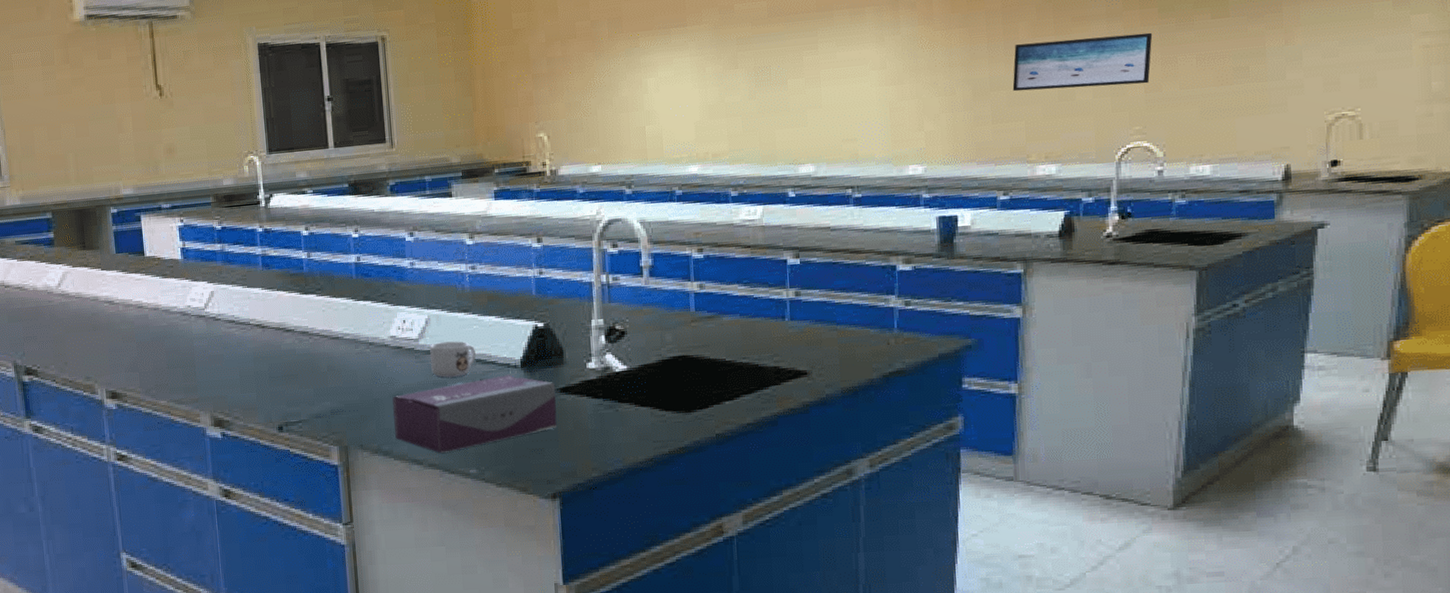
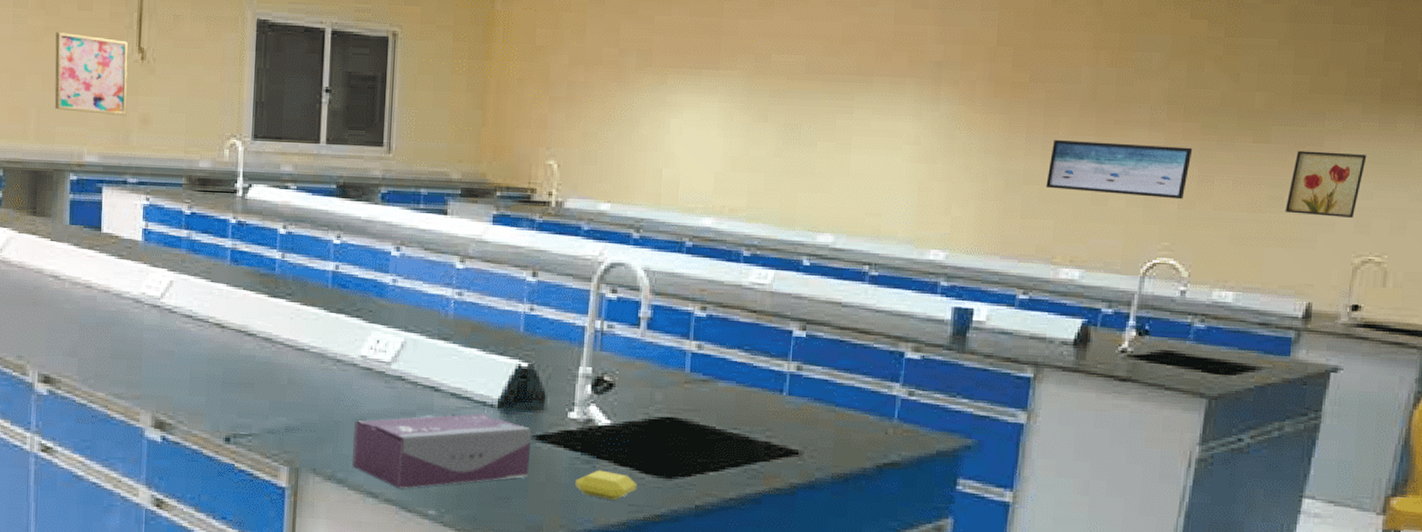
wall art: none [82,81,154,152] -> present [54,32,128,115]
mug: present [430,341,476,378] -> none [400,369,451,409]
soap bar: none [601,412,660,440] -> present [575,470,637,501]
wall art: none [1251,14,1328,82] -> present [1285,150,1367,218]

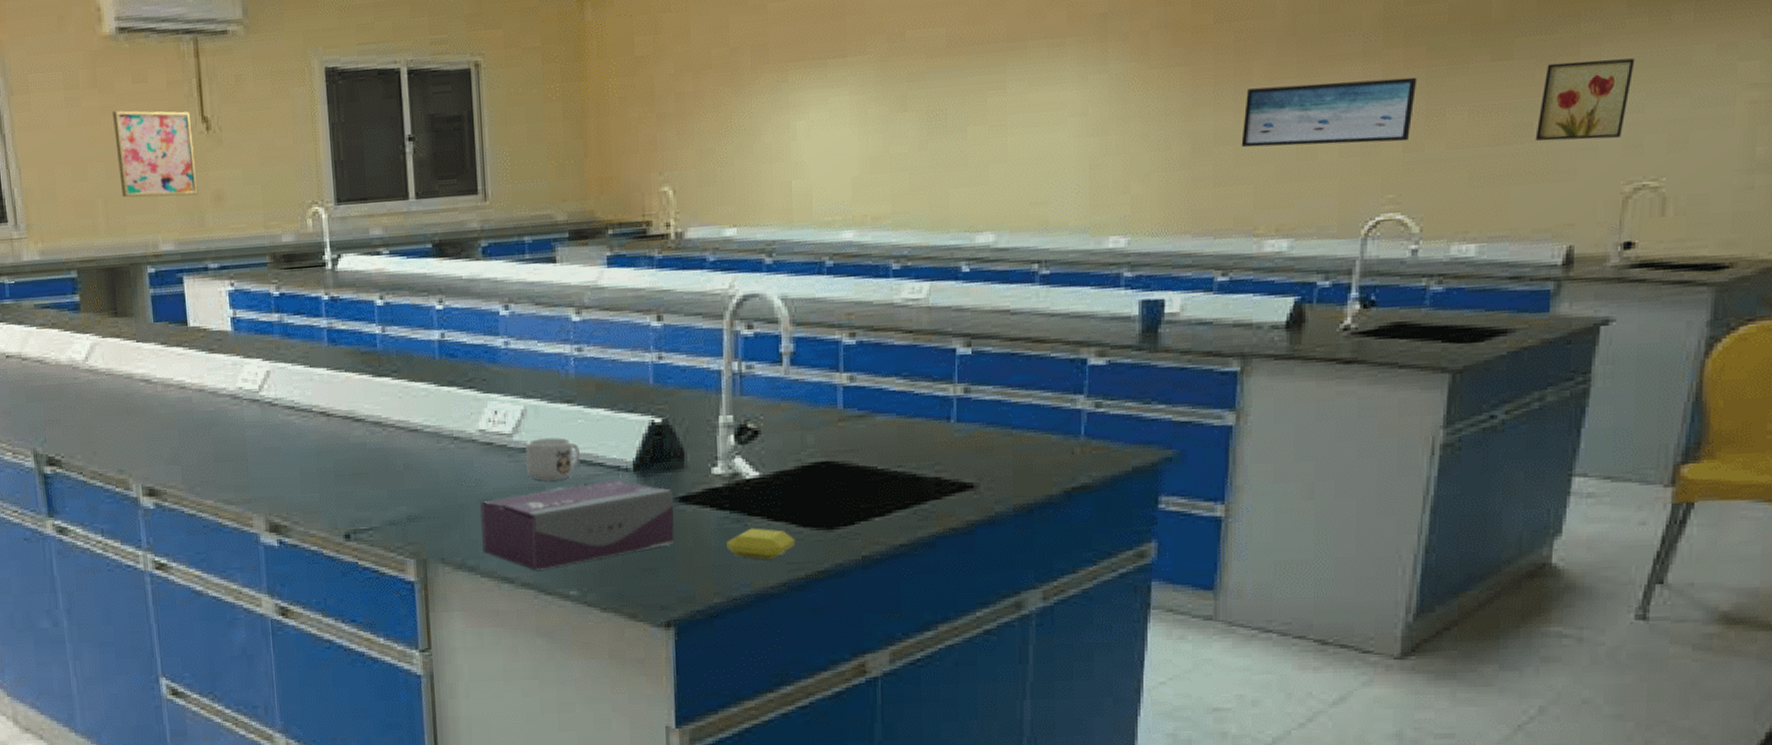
mug: none [400,369,451,409] -> present [526,437,580,481]

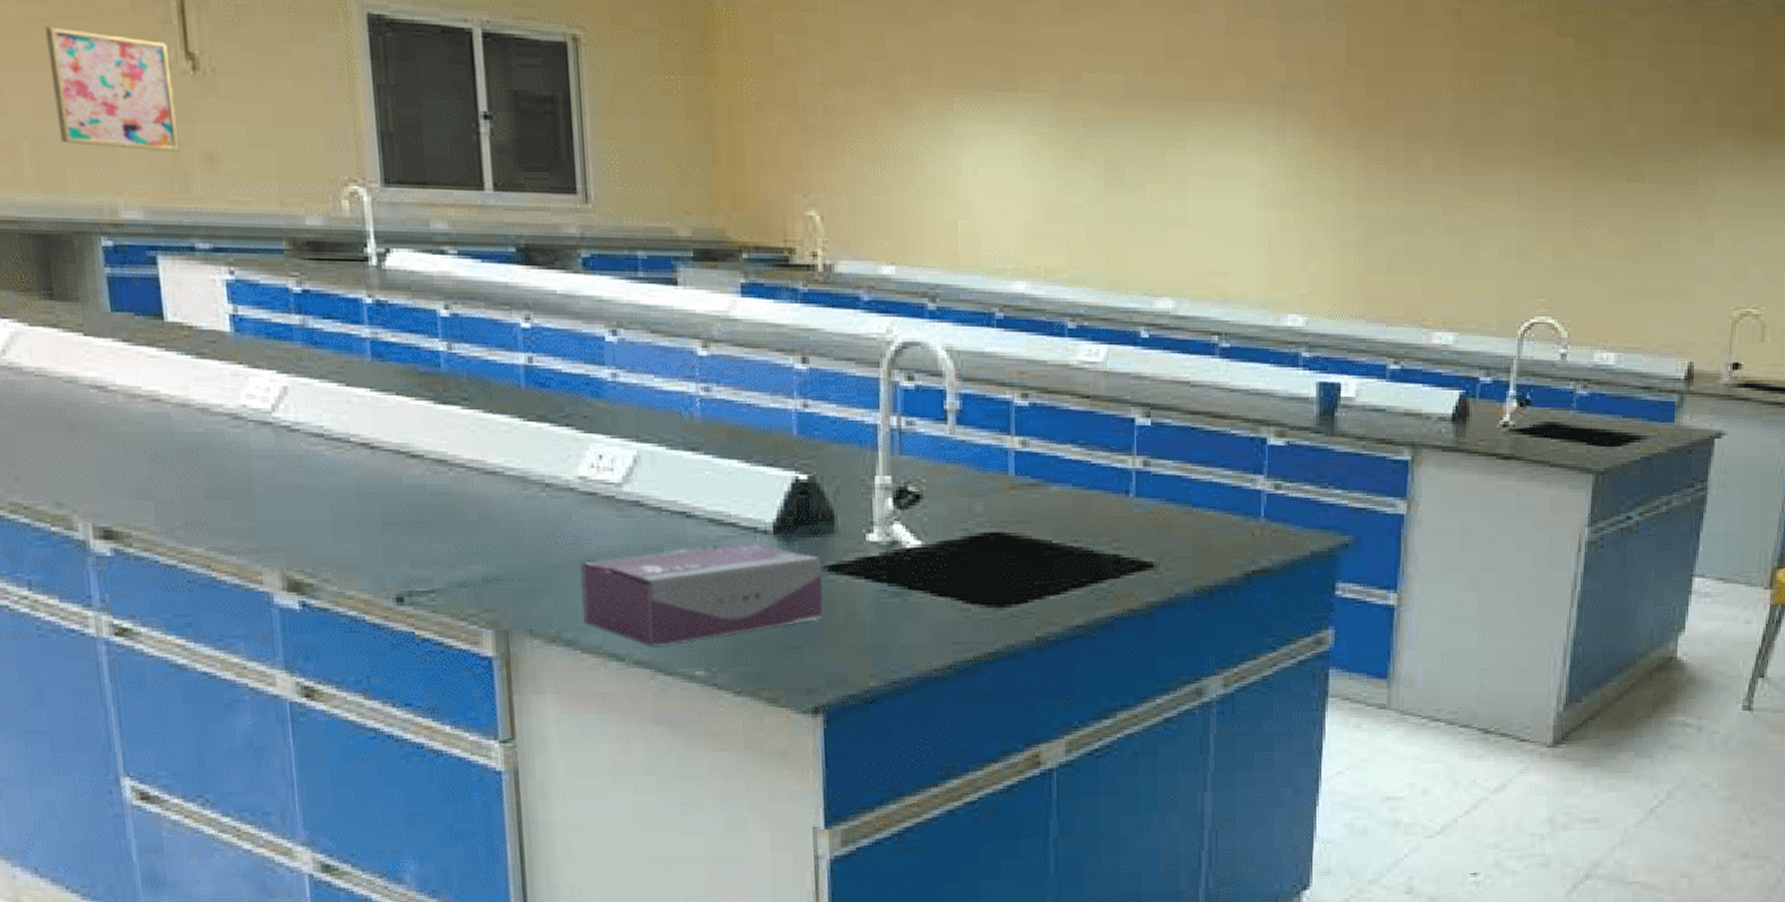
mug: present [526,437,580,481] -> none [639,491,708,541]
soap bar: present [726,528,796,560] -> none [884,603,963,640]
wall art: present [1241,77,1418,148] -> none [1411,180,1566,249]
wall art: present [1535,58,1635,142] -> none [1662,190,1741,266]

